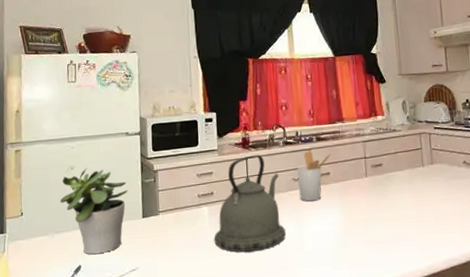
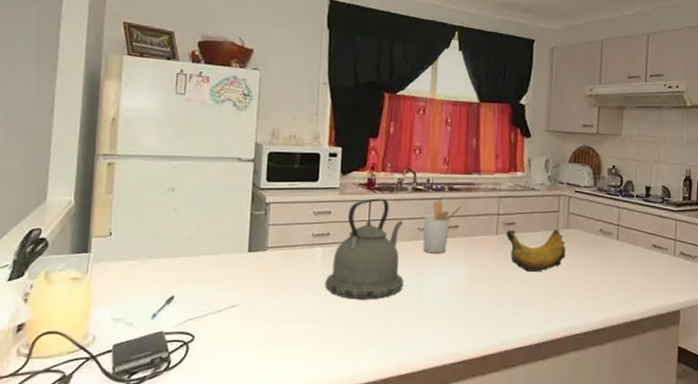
potted plant: present [60,168,128,254] -> none [156,192,235,285]
banana bunch: none [374,165,434,209] -> present [506,229,566,272]

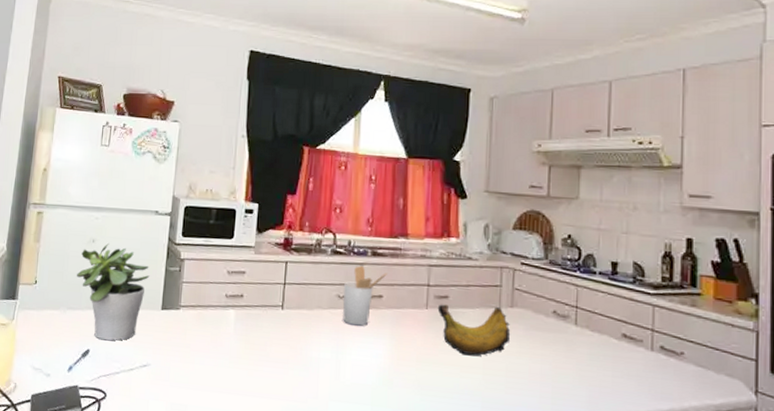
potted plant: none [156,192,235,285] -> present [77,244,150,341]
kettle: present [325,198,403,300] -> none [237,259,321,372]

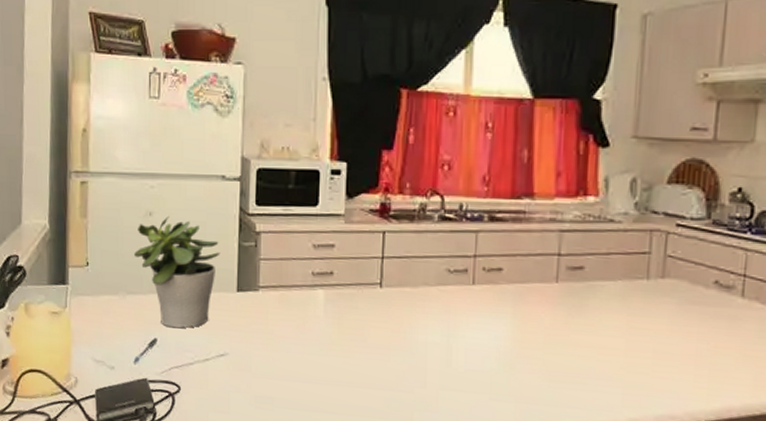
utensil holder: present [343,265,387,326] -> none [454,233,508,304]
banana bunch: present [437,304,511,356] -> none [570,276,661,336]

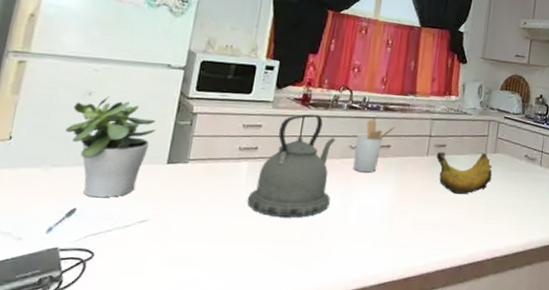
kettle: none [329,229,428,358] -> present [247,114,335,218]
utensil holder: none [454,233,508,304] -> present [353,119,396,173]
banana bunch: none [570,276,661,336] -> present [436,152,493,194]

